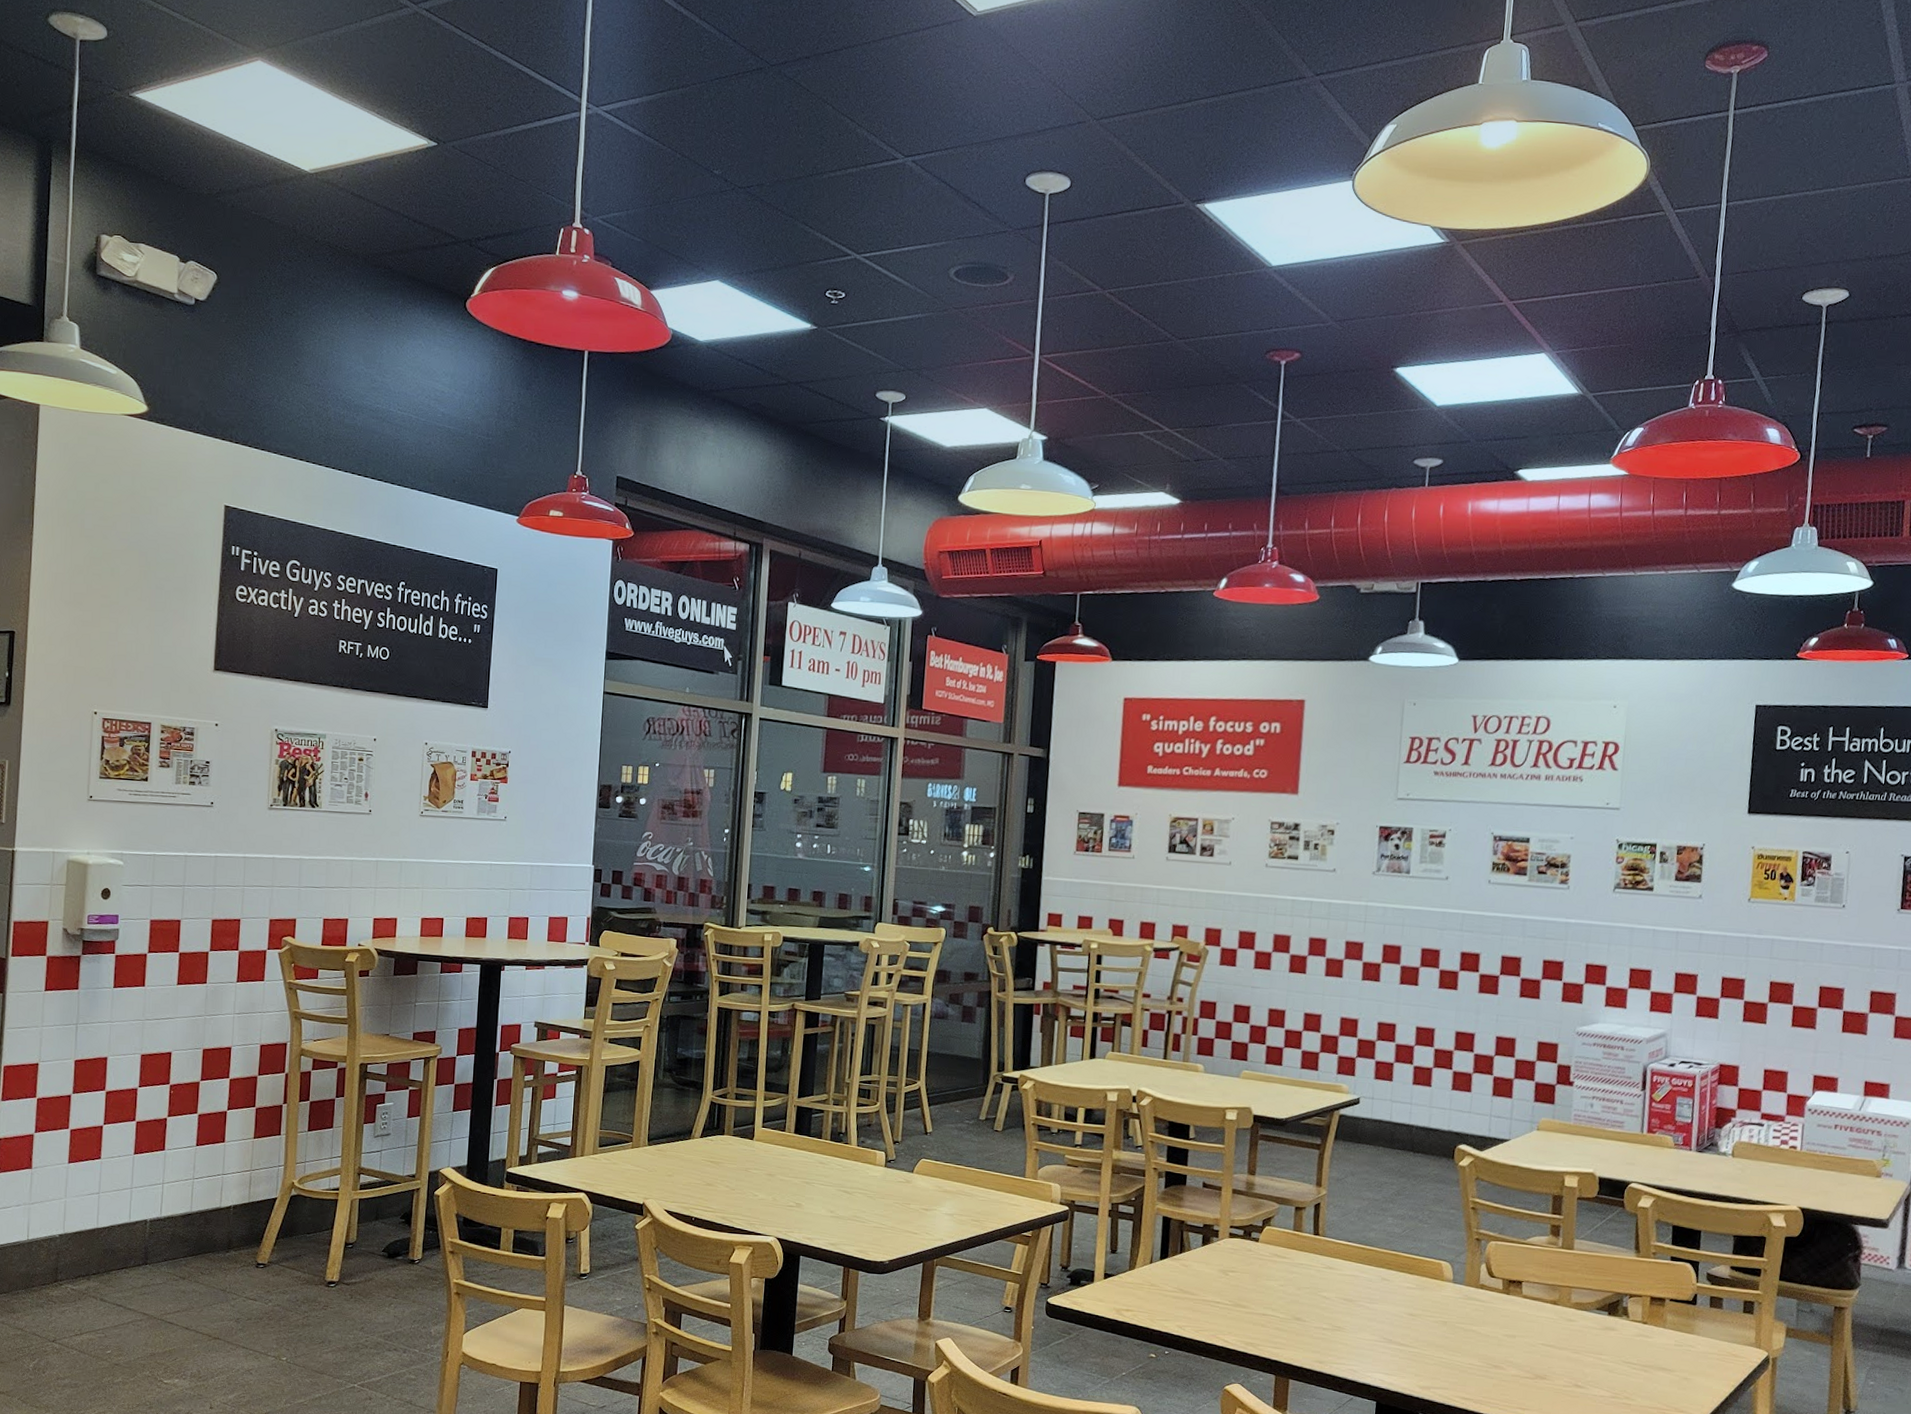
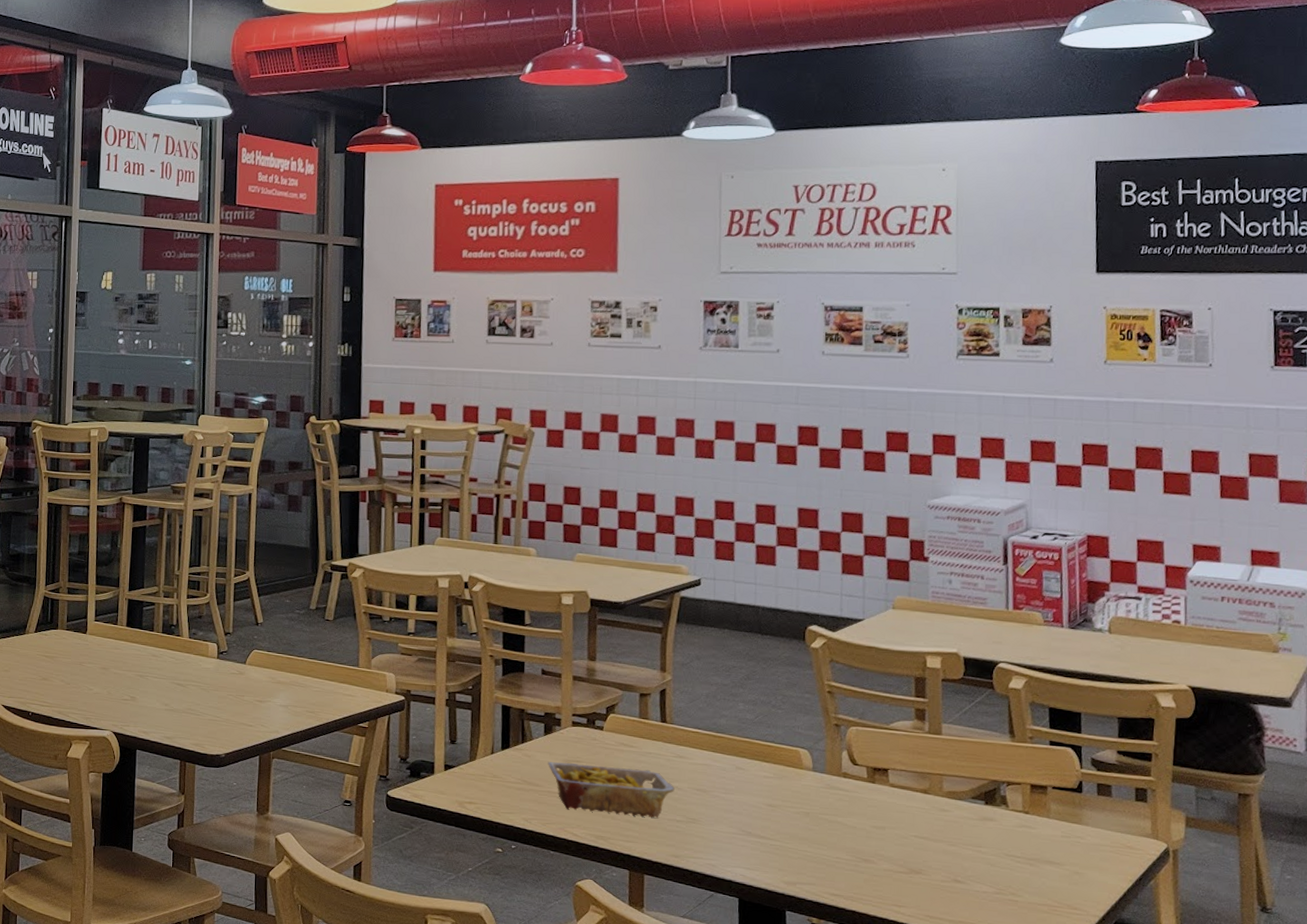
french fries: none [1204,1271,1323,1326] -> present [548,762,675,818]

